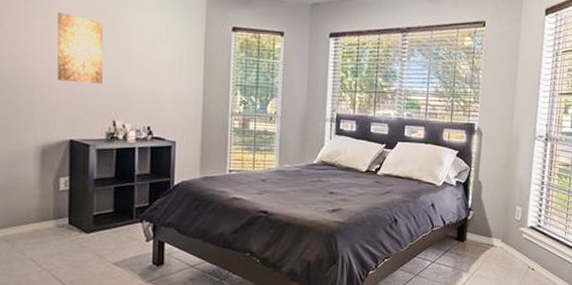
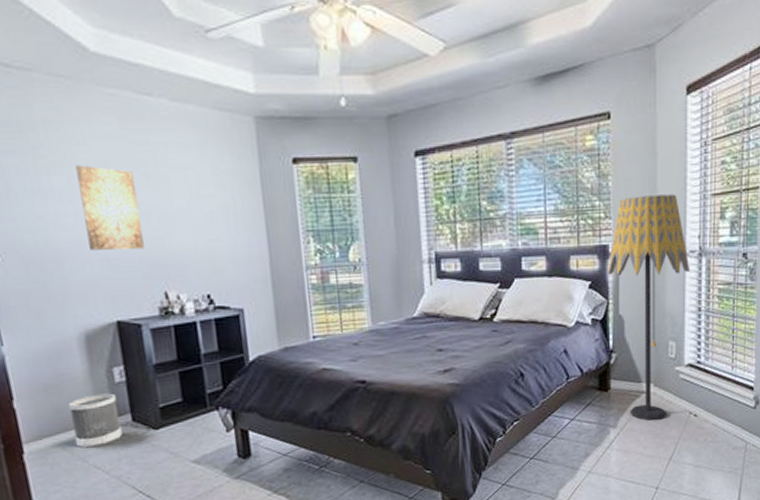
wastebasket: none [17,198,58,243] -> present [68,393,122,448]
floor lamp: none [472,88,538,269] -> present [607,194,691,421]

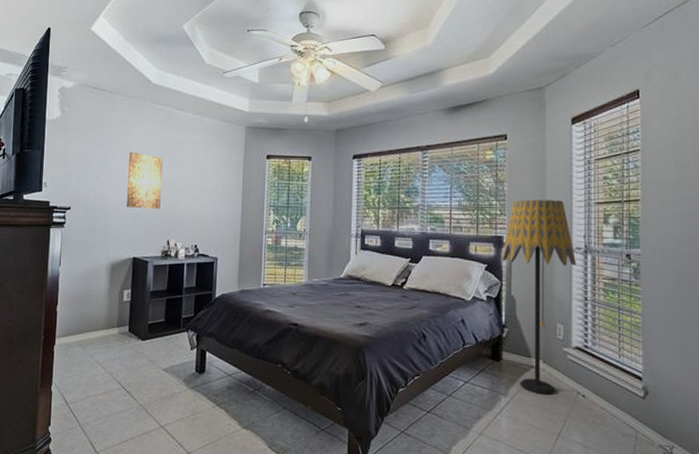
wastebasket: present [68,393,122,448] -> none [88,308,122,348]

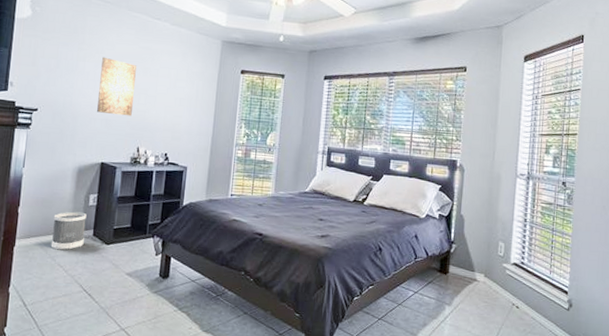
wastebasket: none [88,308,122,348] -> present [50,211,87,251]
floor lamp: present [501,199,577,395] -> none [454,127,520,305]

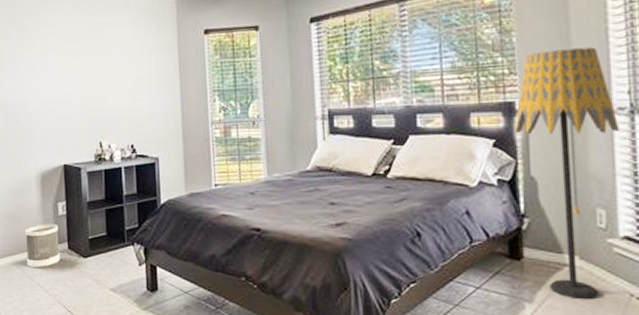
wall art: present [97,57,136,116] -> none [46,42,88,108]
floor lamp: none [454,127,520,305] -> present [514,47,620,299]

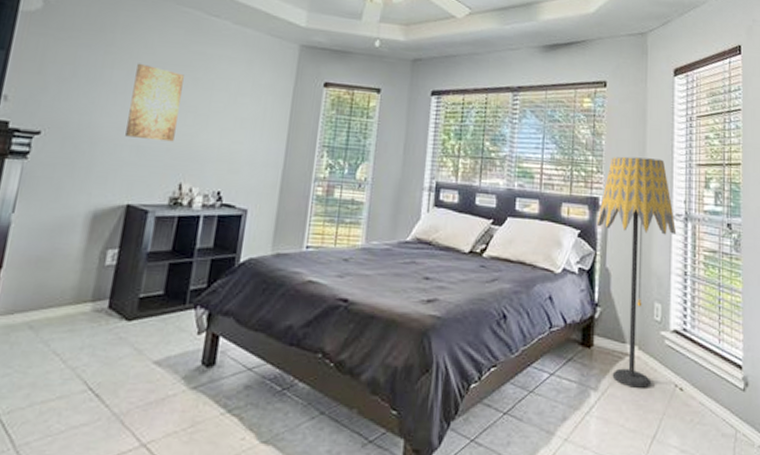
wastebasket: present [24,223,60,268] -> none [43,274,101,331]
wall art: none [46,42,88,108] -> present [125,63,184,142]

